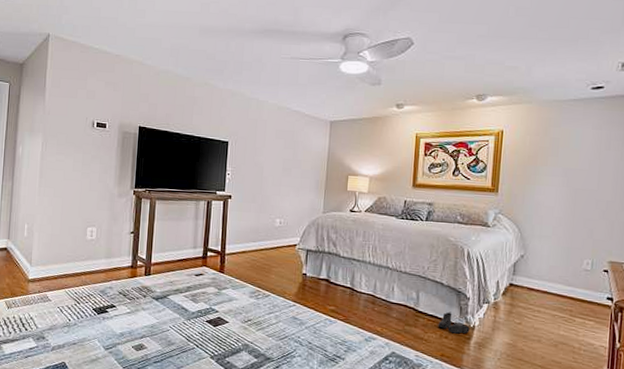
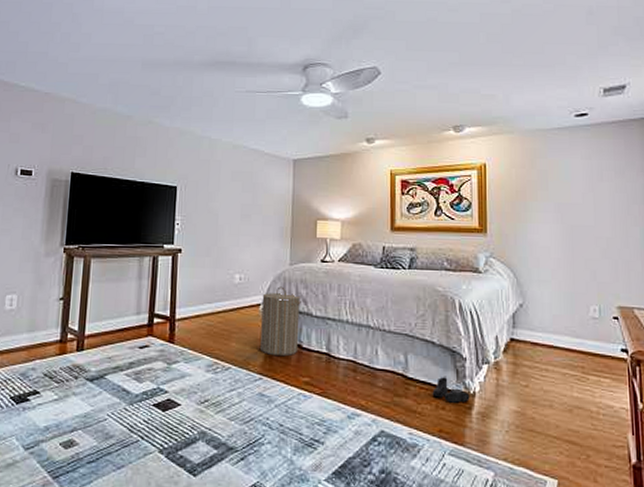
laundry hamper: none [295,231,331,289] -> present [260,286,301,357]

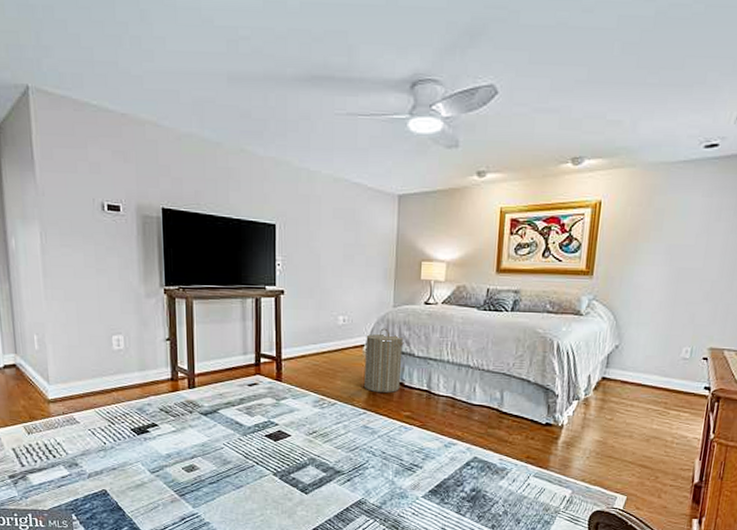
boots: present [432,376,470,403] -> none [523,410,558,434]

